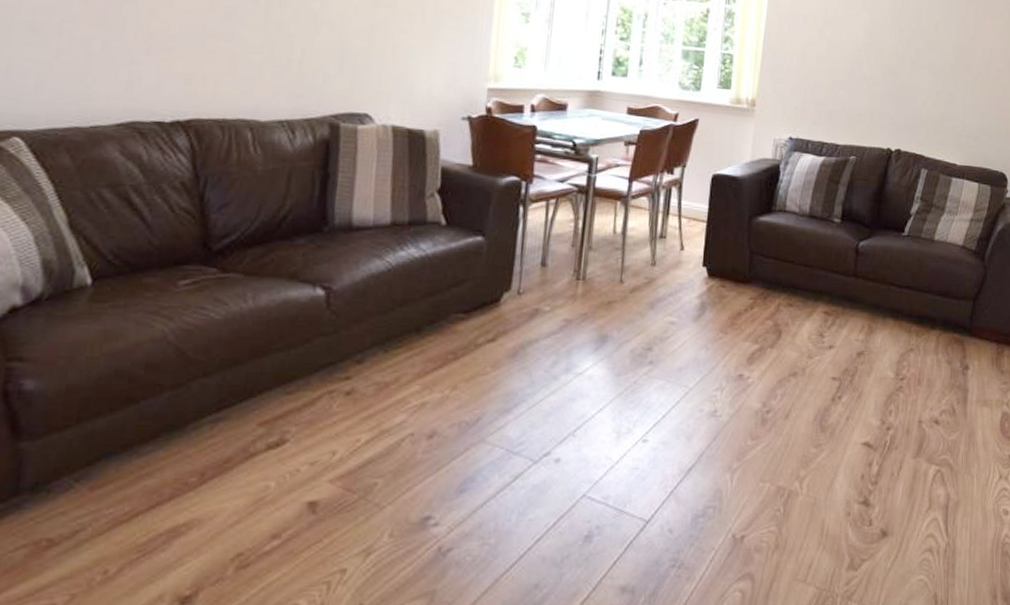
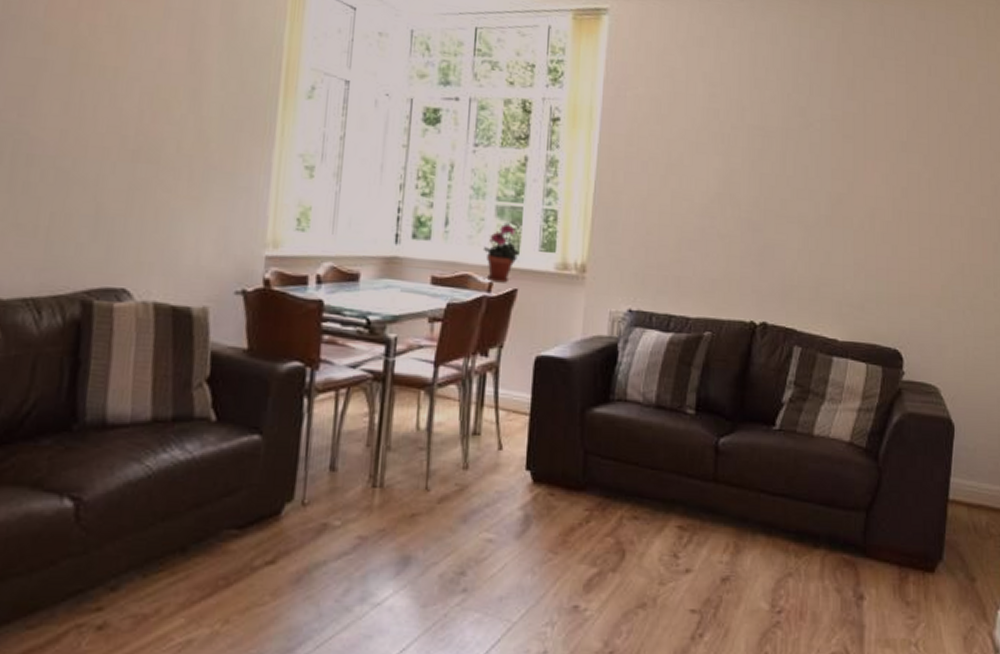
potted plant: none [670,65,701,114] -> present [482,224,519,283]

